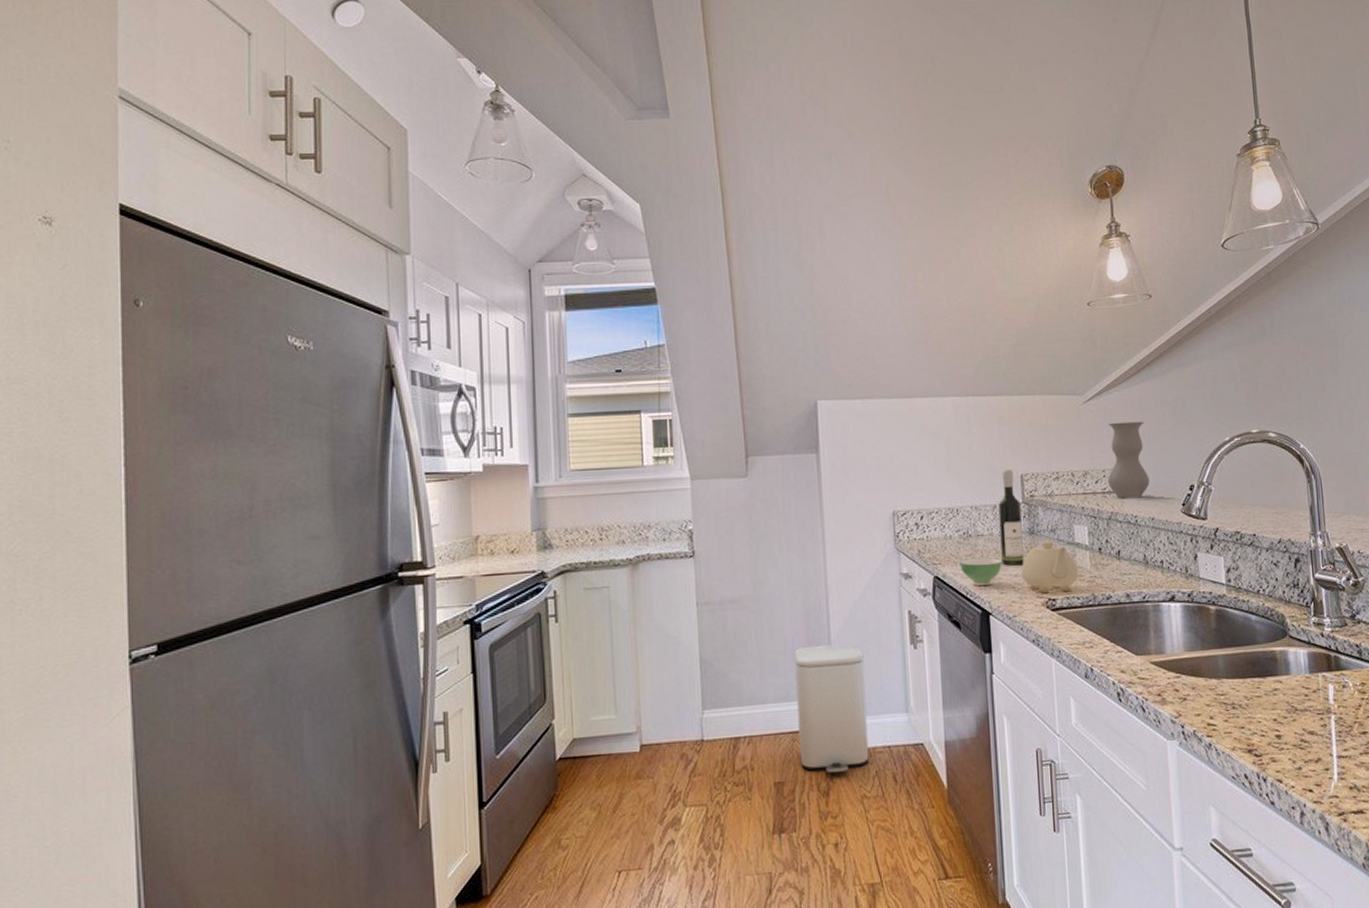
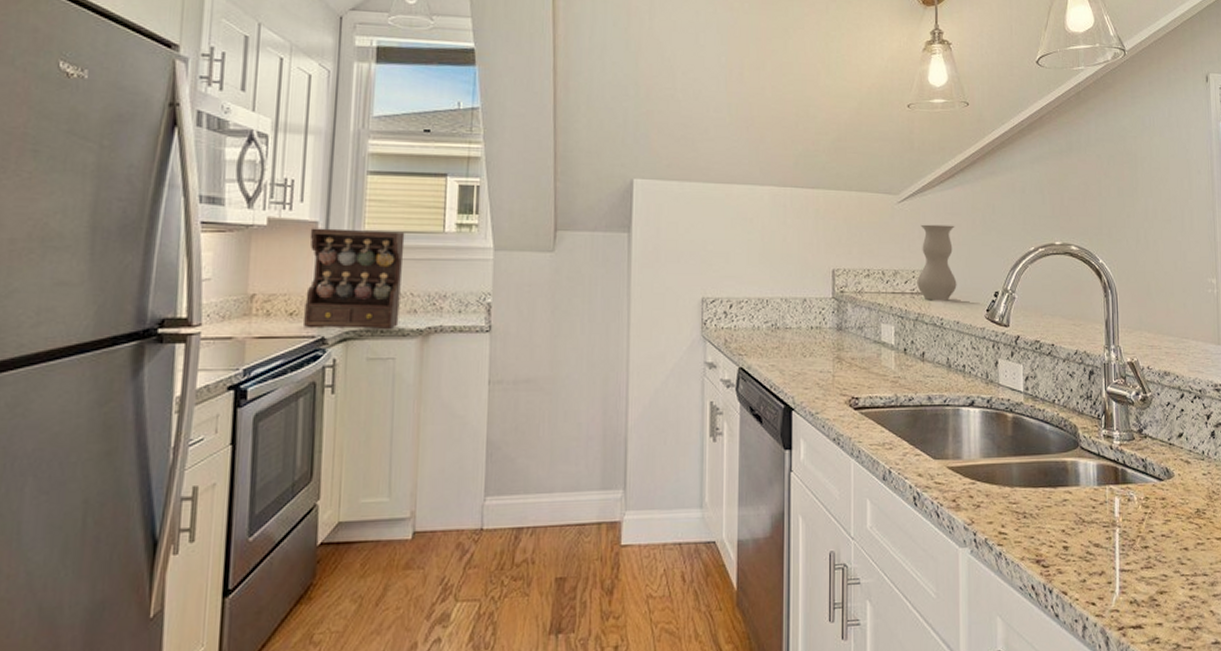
spice rack: none [521,468,610,563] -> present [304,228,405,329]
pedal bin: present [794,644,869,774] -> none [585,432,660,571]
bowl: present [958,557,1003,587] -> none [764,351,809,381]
bottle: present [998,470,1024,566] -> none [808,264,830,361]
teapot: present [1020,540,1079,594] -> none [826,338,883,392]

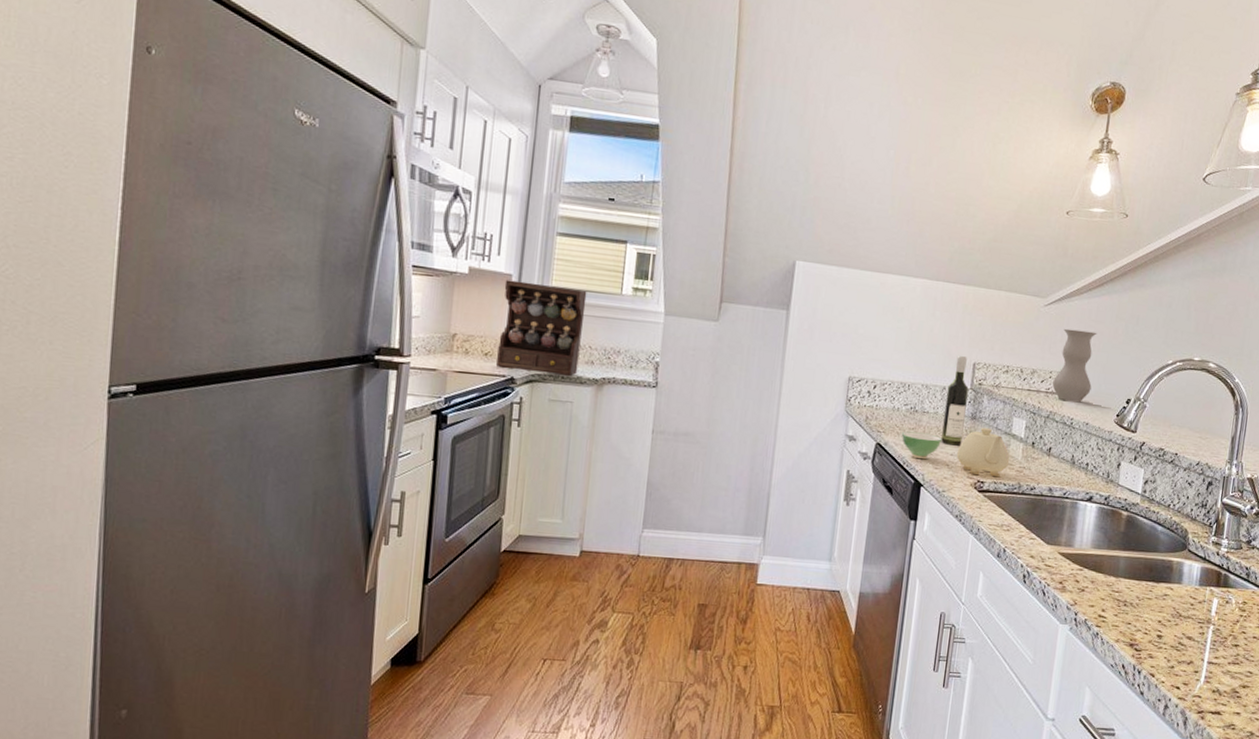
bowl: none [764,351,809,381] -> present [901,431,943,460]
bottle: none [808,264,830,361] -> present [941,356,969,446]
teapot: none [826,338,883,392] -> present [956,427,1010,478]

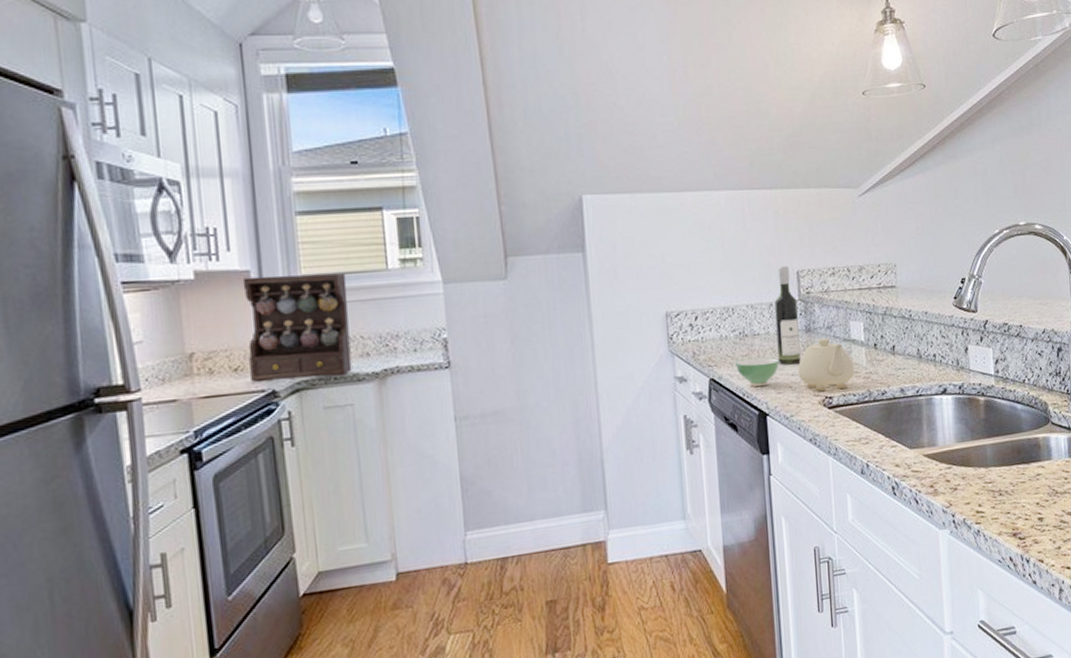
vase: present [1052,328,1097,403] -> none [883,214,923,294]

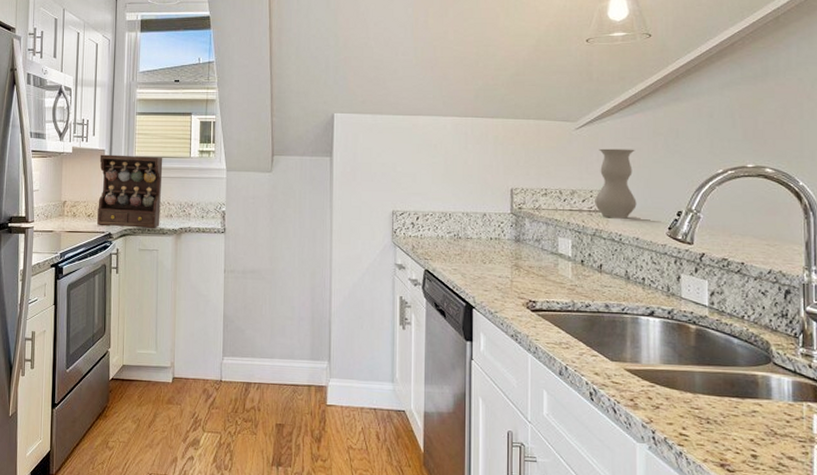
bowl: present [734,357,780,388] -> none [448,257,489,283]
bottle: present [774,266,801,365] -> none [488,184,509,268]
teapot: present [797,337,855,392] -> none [504,249,560,297]
vase: none [883,214,923,294] -> present [595,148,637,219]

